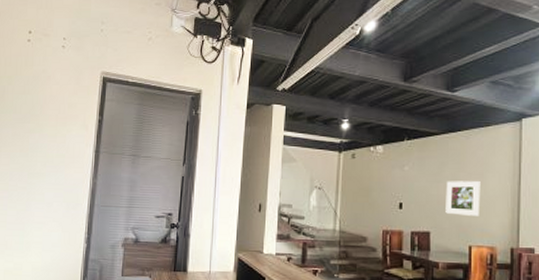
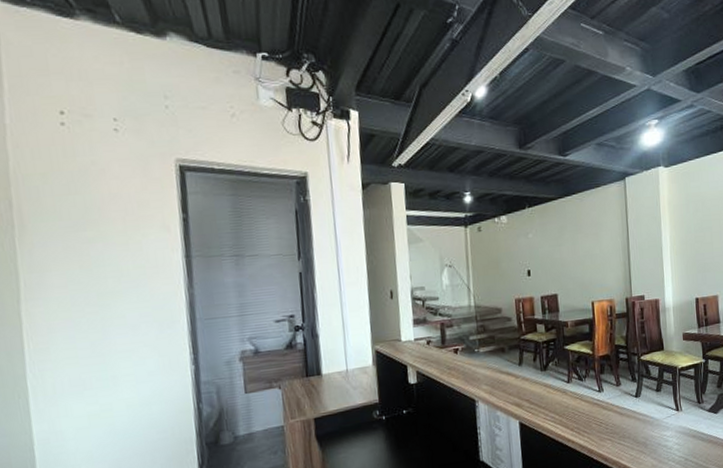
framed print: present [445,181,481,216] -> none [567,240,598,275]

